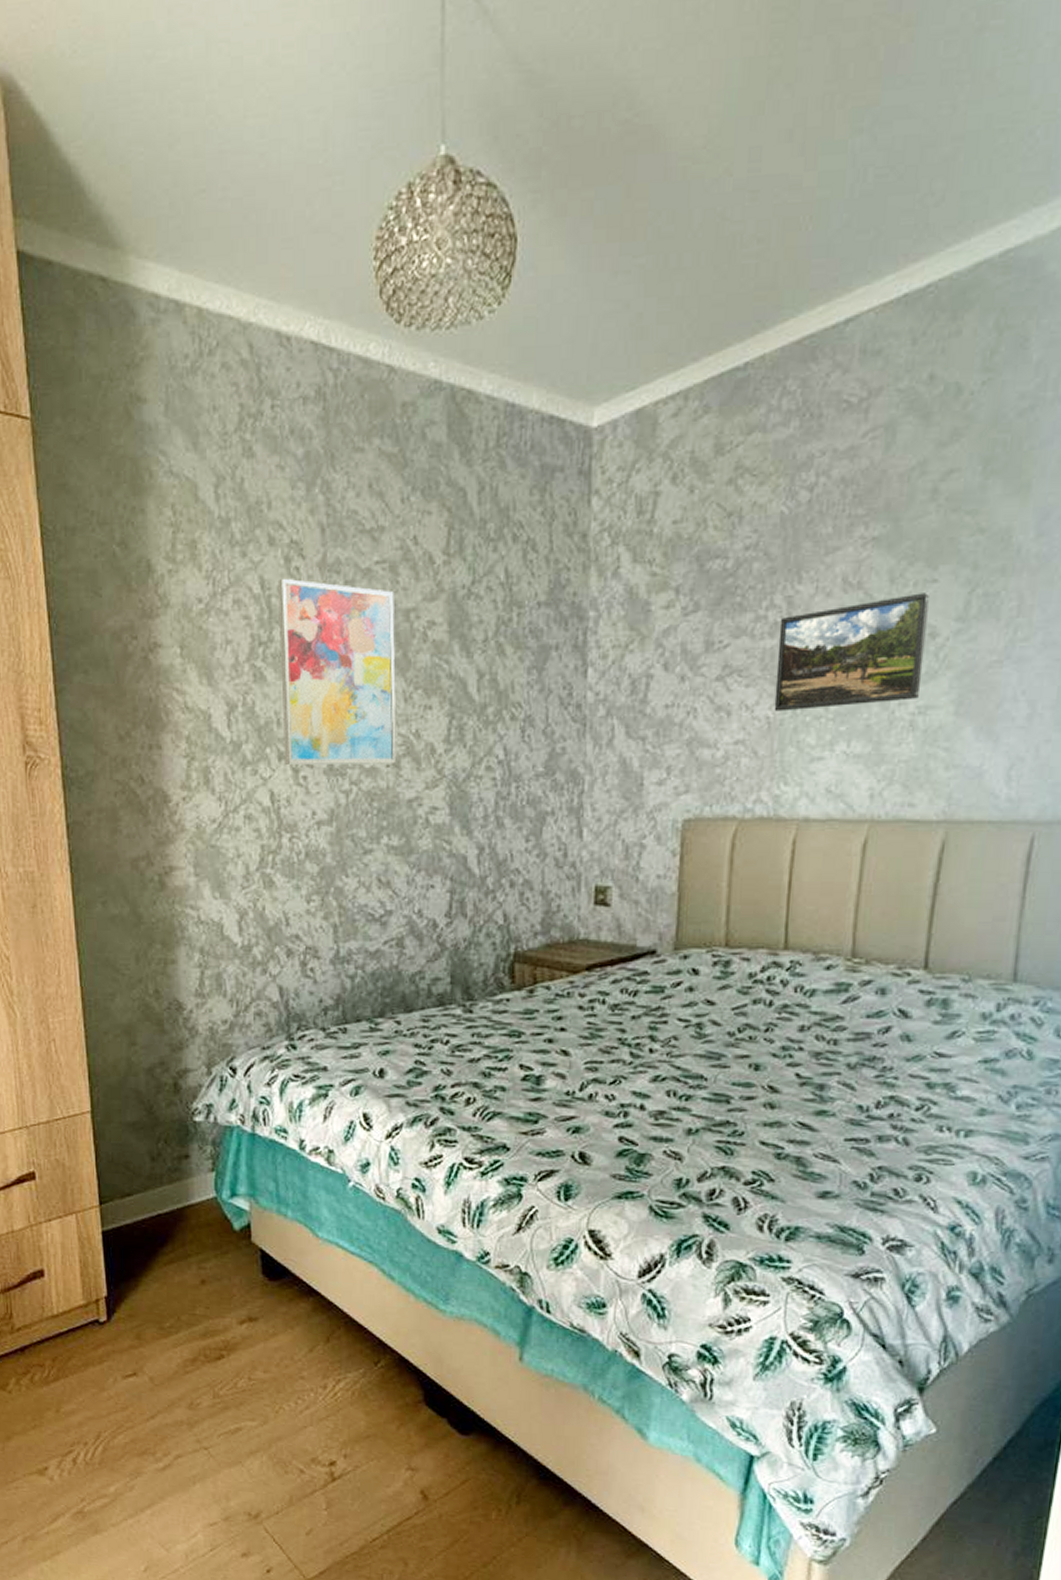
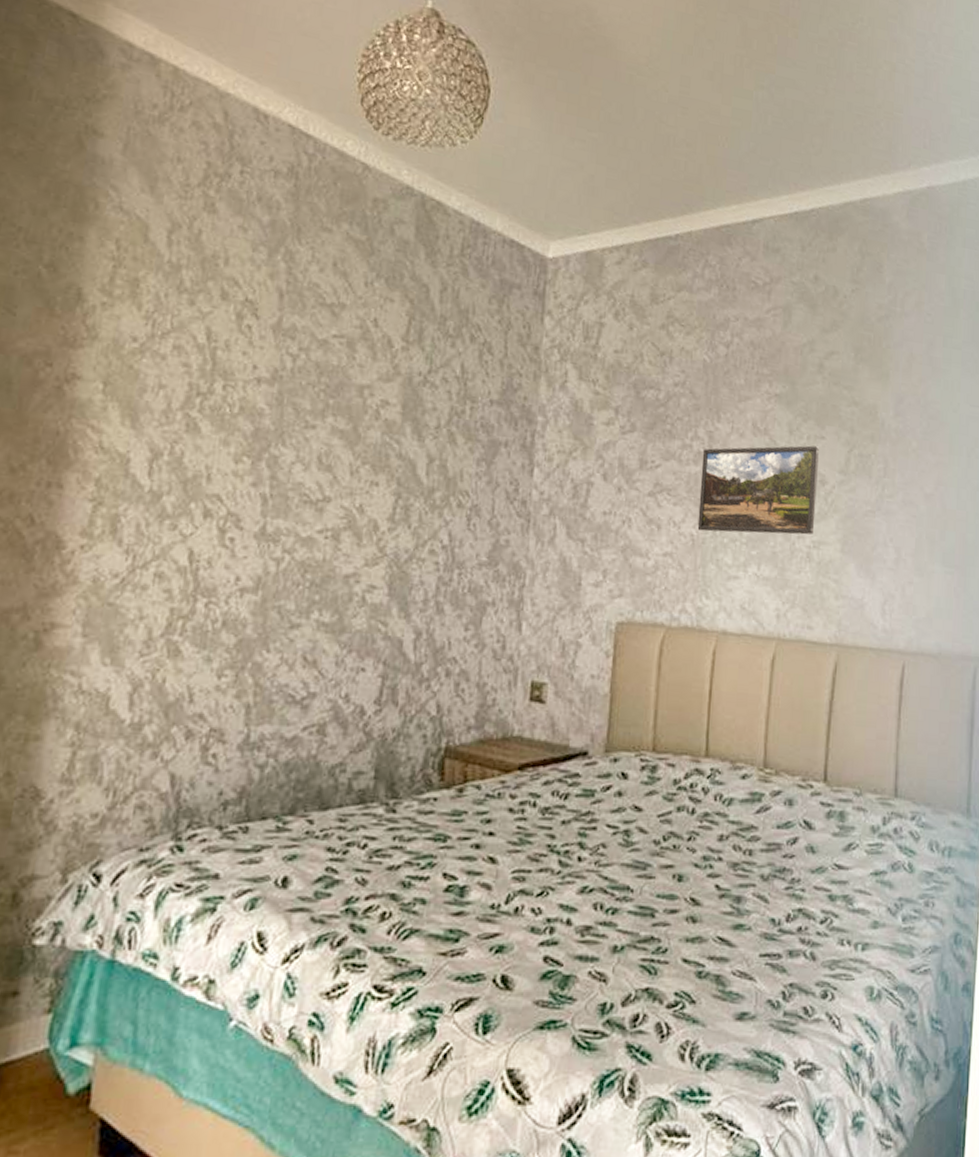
wall art: present [277,578,396,766] -> none [211,333,350,537]

